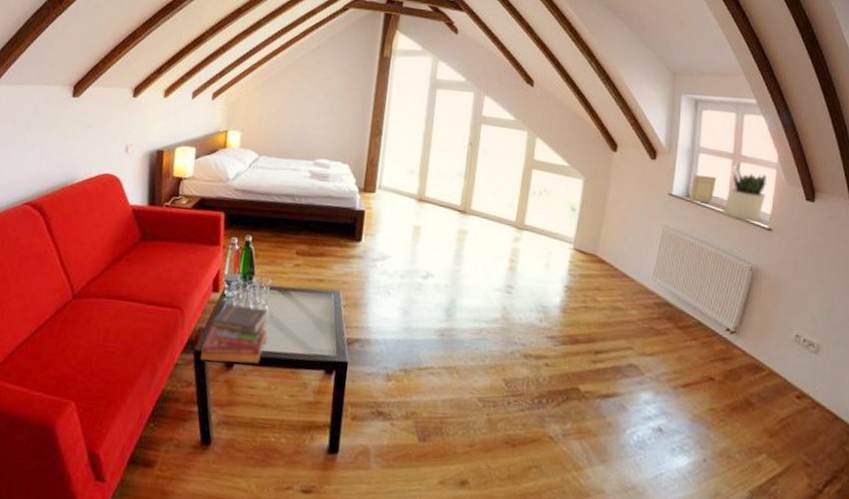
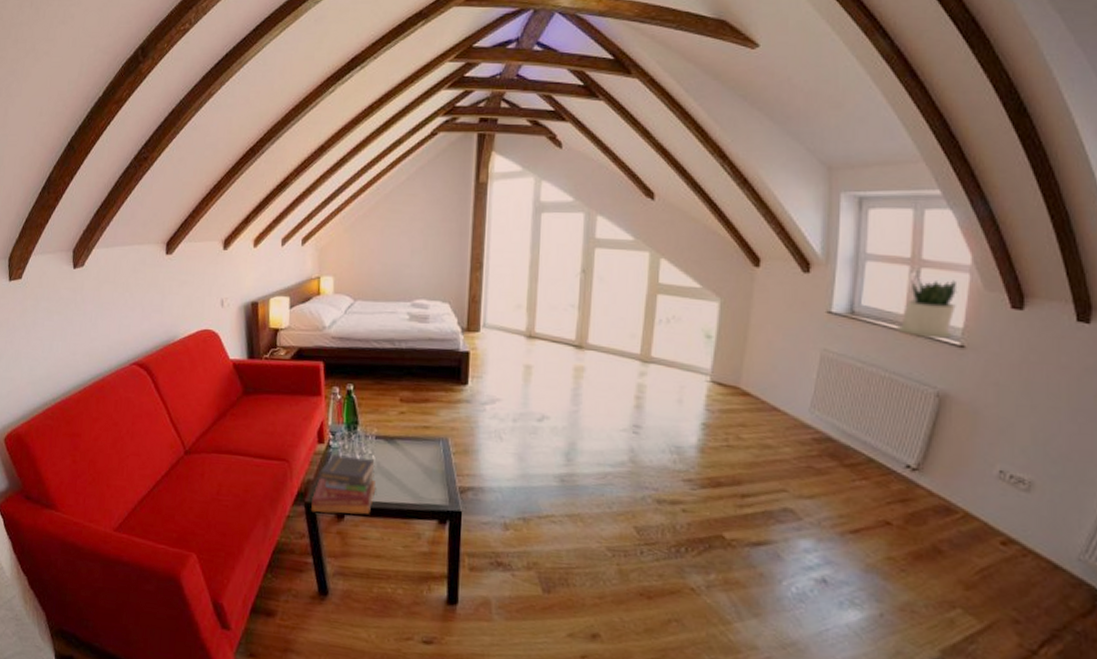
book: present [689,174,717,203] -> none [854,286,890,320]

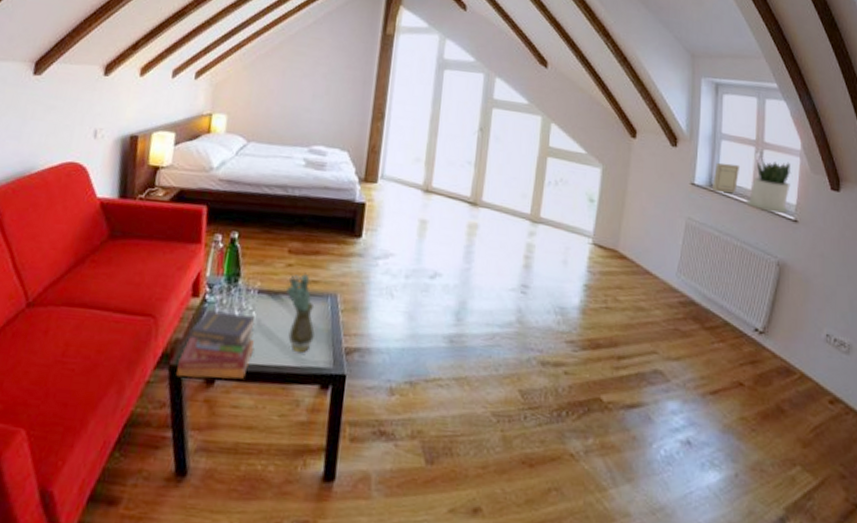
vase: none [401,419,430,491] -> present [286,272,315,352]
book: none [854,286,890,320] -> present [713,162,741,193]

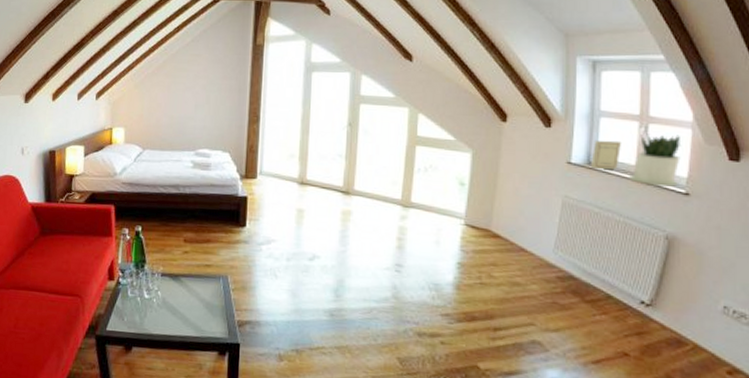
books: present [176,309,256,380] -> none [101,290,162,347]
vase: present [286,272,315,352] -> none [185,258,211,325]

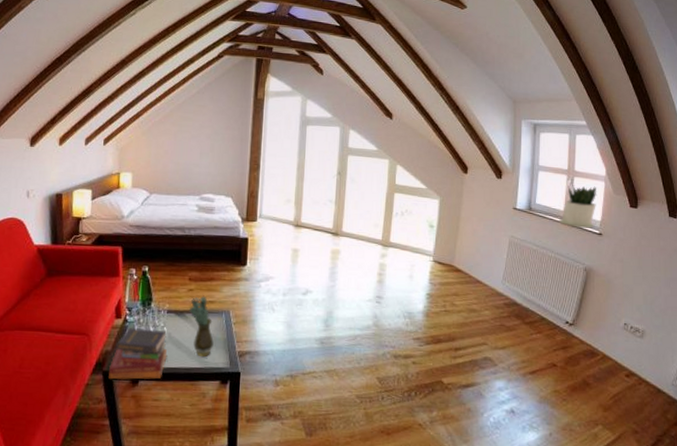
books: none [101,290,162,347] -> present [108,327,168,380]
vase: none [185,258,211,325] -> present [189,295,214,356]
book: present [591,140,622,170] -> none [531,190,555,214]

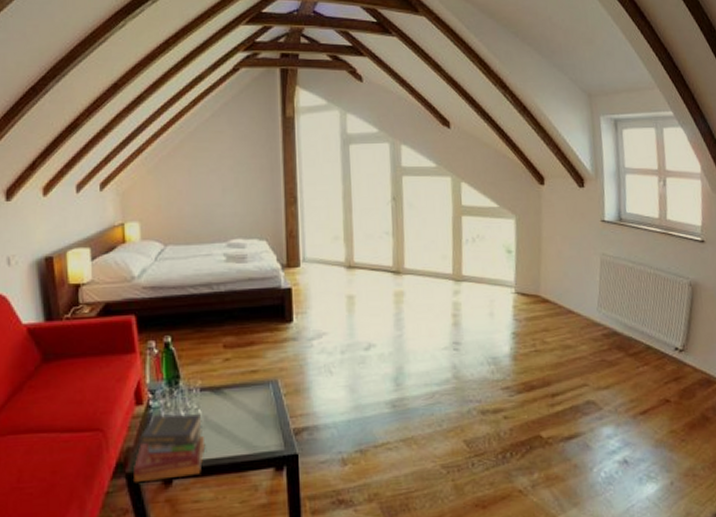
vase: present [189,295,214,356] -> none [228,364,262,440]
planter: present [558,185,597,228] -> none [654,186,695,236]

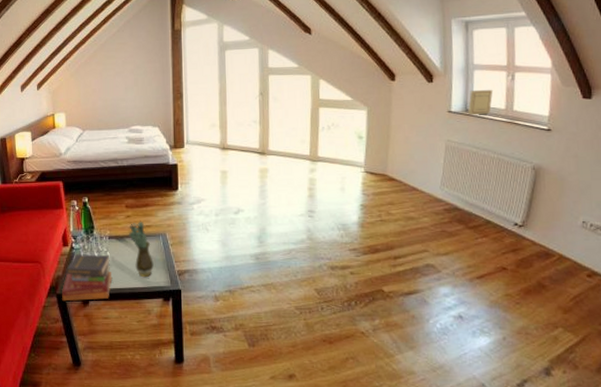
vase: none [228,364,262,440] -> present [129,220,154,277]
book: none [621,196,646,225] -> present [468,89,494,115]

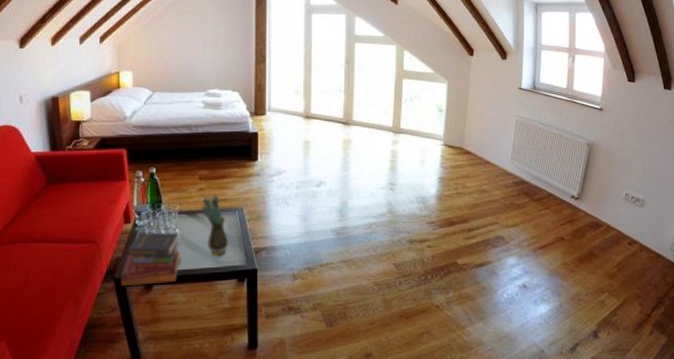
book: present [468,89,494,115] -> none [536,69,557,93]

